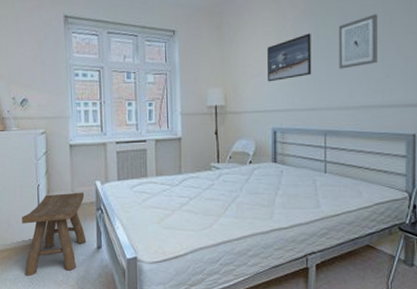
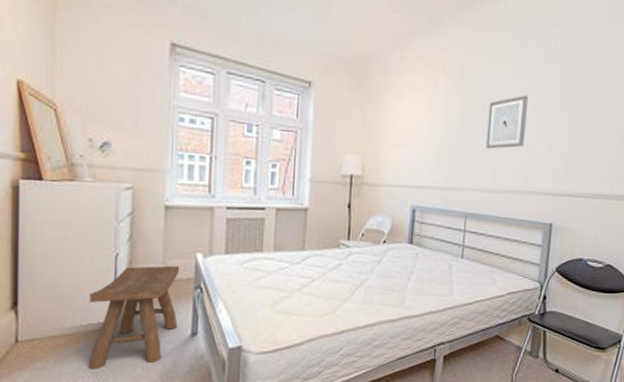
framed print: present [267,33,312,82] -> none [411,106,461,155]

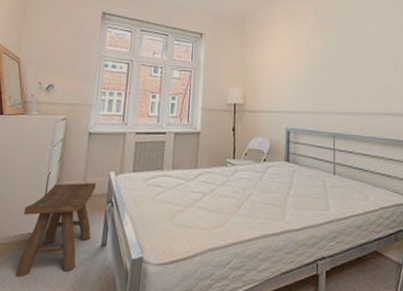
wall art: present [486,95,528,149] -> none [344,34,378,79]

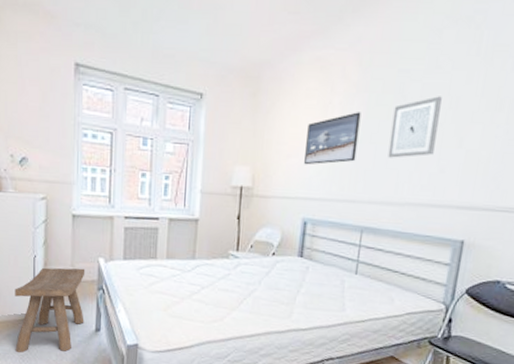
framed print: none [283,46,322,86] -> present [304,112,361,165]
wall art: none [344,34,378,79] -> present [388,96,442,158]

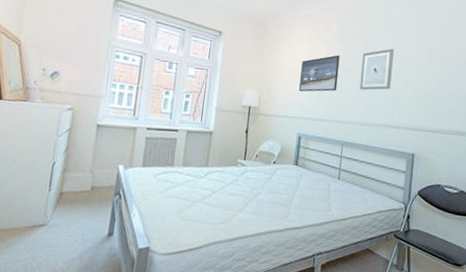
stool: present [15,267,86,353] -> none [18,173,104,262]

